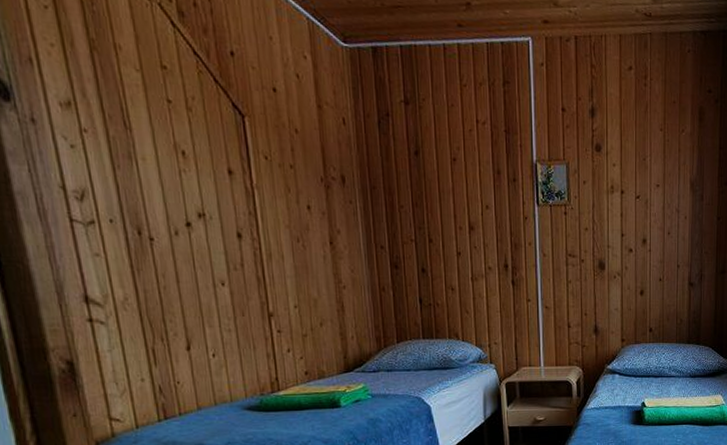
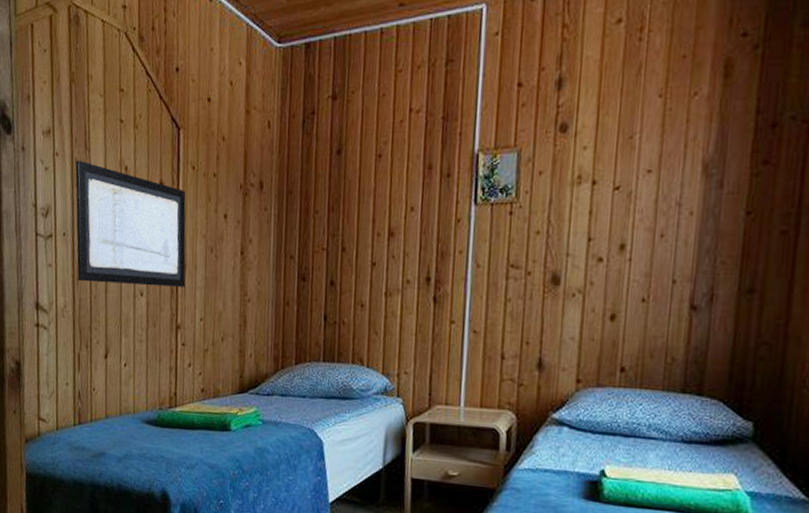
wall art: none [114,139,274,276] -> present [75,160,186,287]

